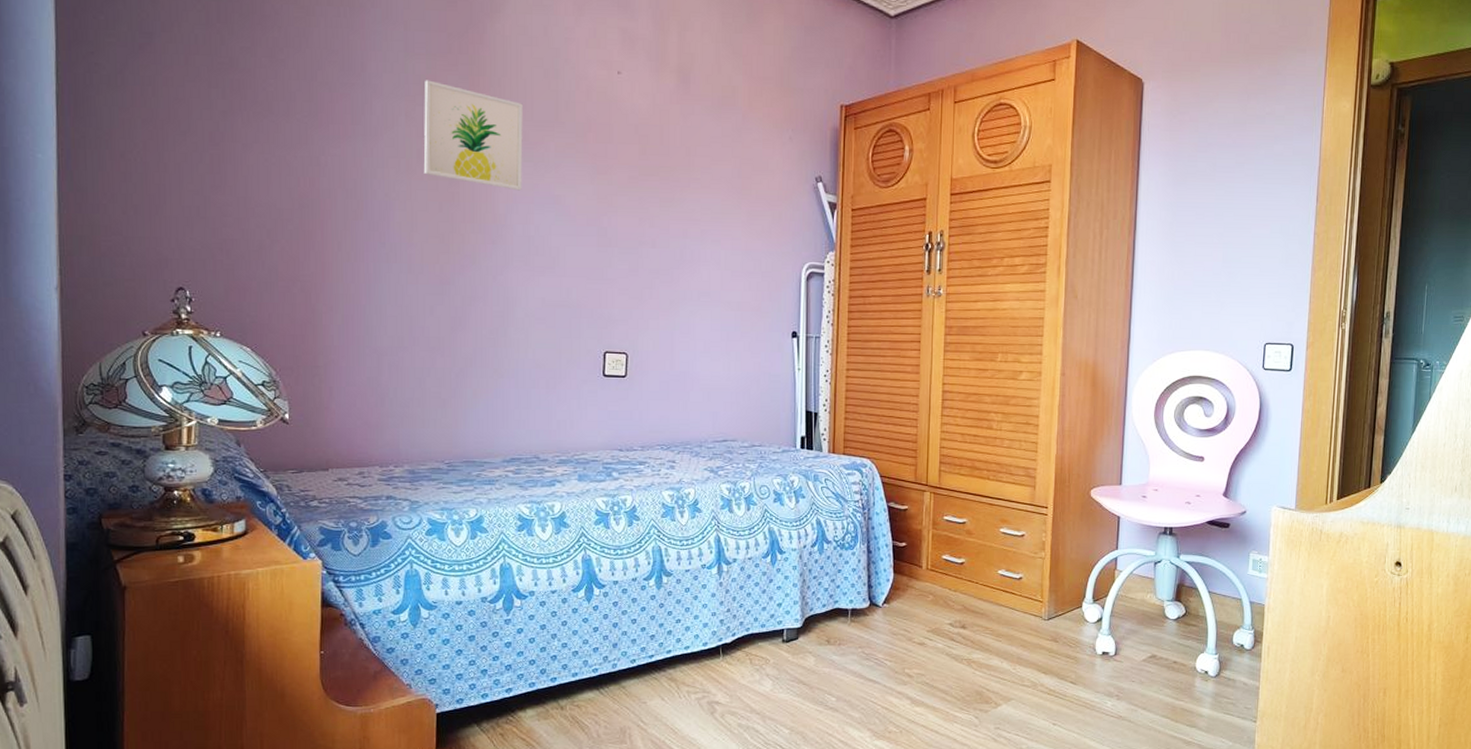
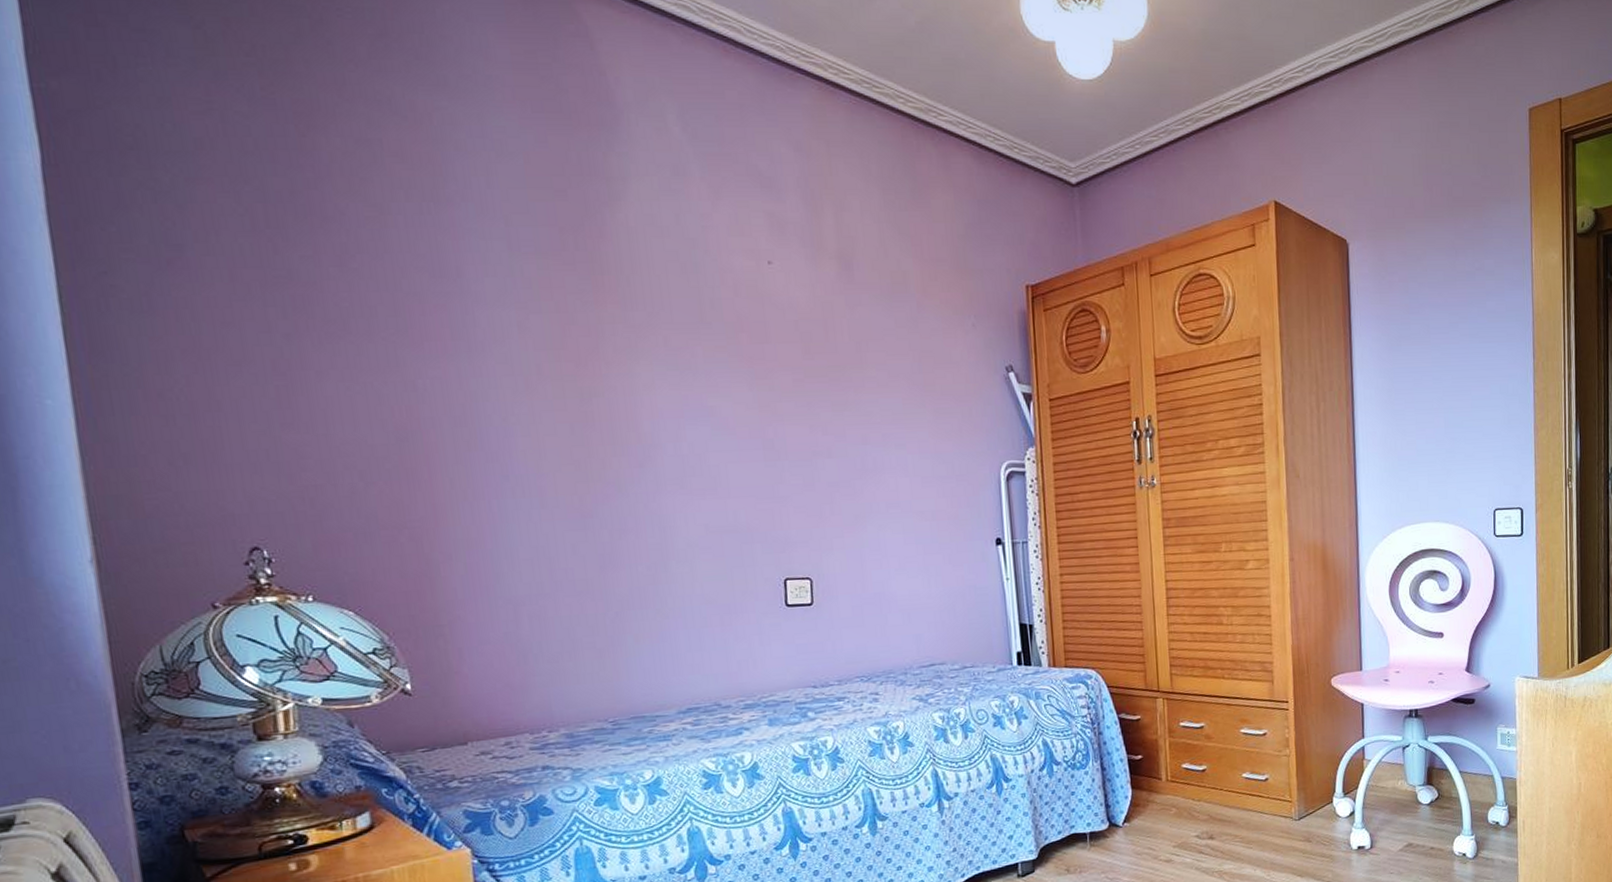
wall art: present [423,80,523,191] -> none [537,283,668,404]

